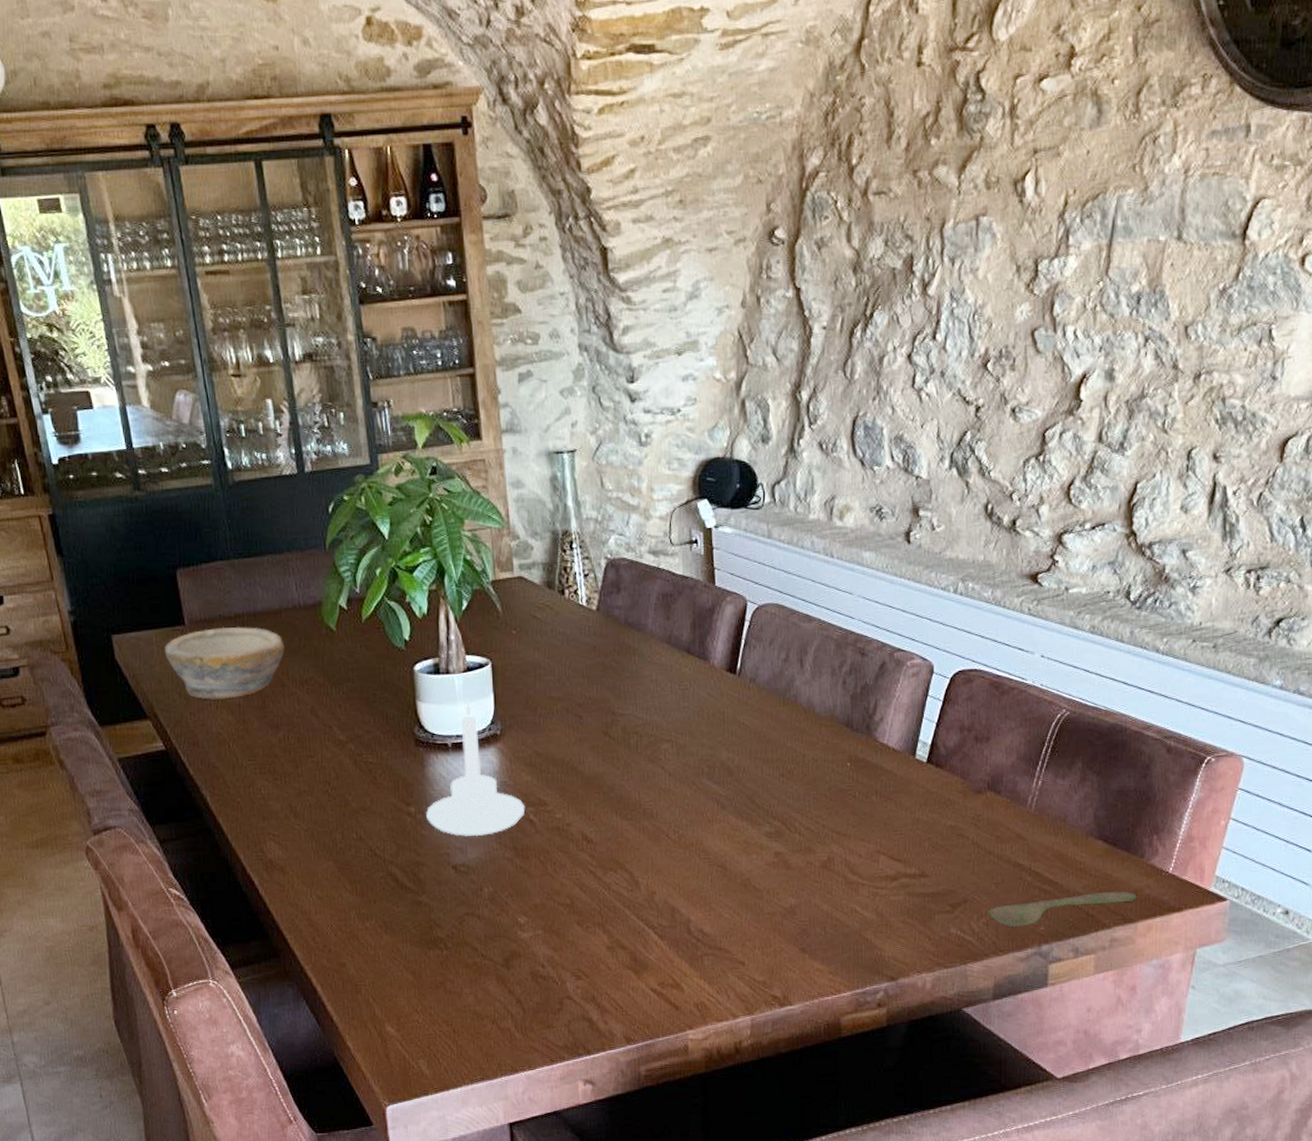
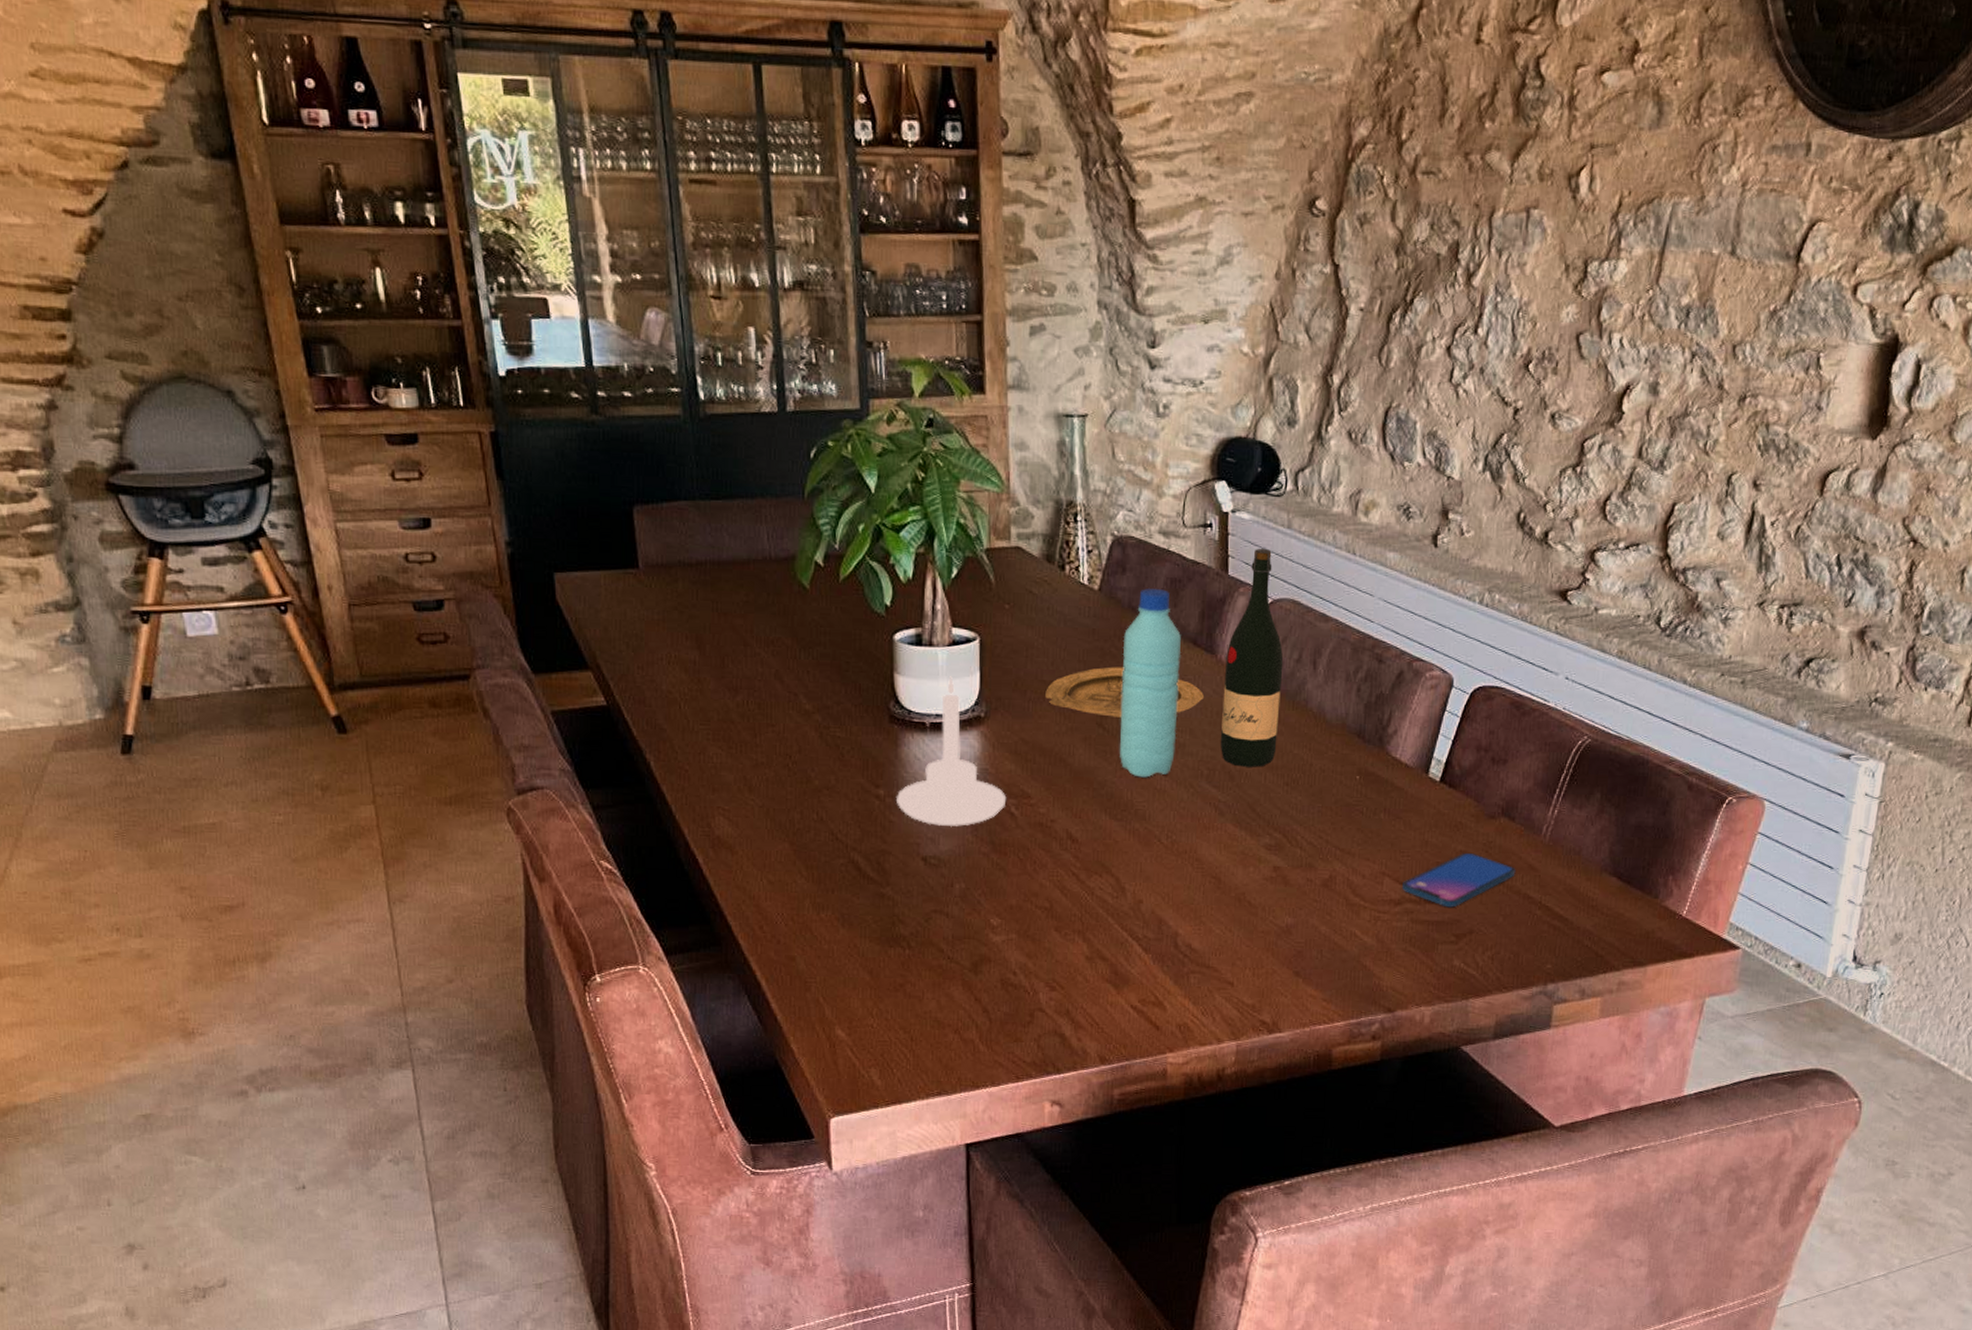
bowl: present [164,626,285,700] -> none [613,574,750,655]
plate: none [554,679,701,726] -> present [1045,667,1205,718]
water bottle: none [622,604,677,779] -> present [1119,589,1182,778]
wine bottle: none [717,558,772,762] -> present [1220,548,1284,767]
smartphone: none [897,826,1005,880] -> present [1402,852,1516,908]
spoon: present [987,891,1136,928] -> none [1493,932,1648,964]

